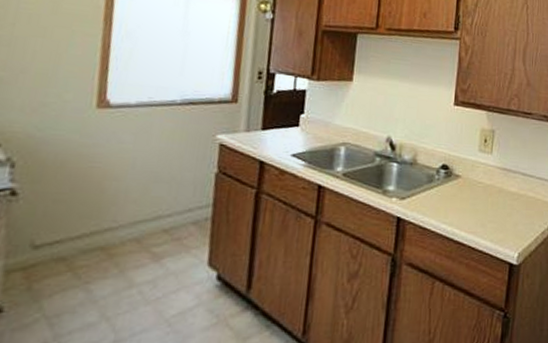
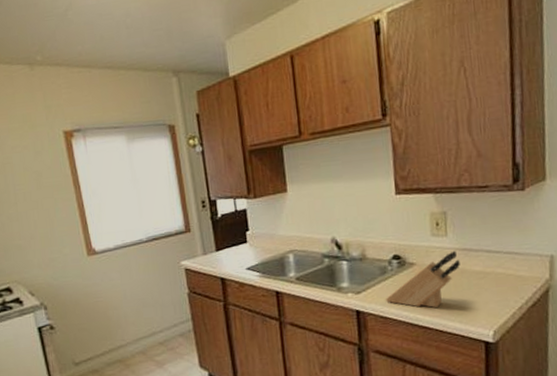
knife block: none [428,169,499,223] -> present [386,250,460,308]

